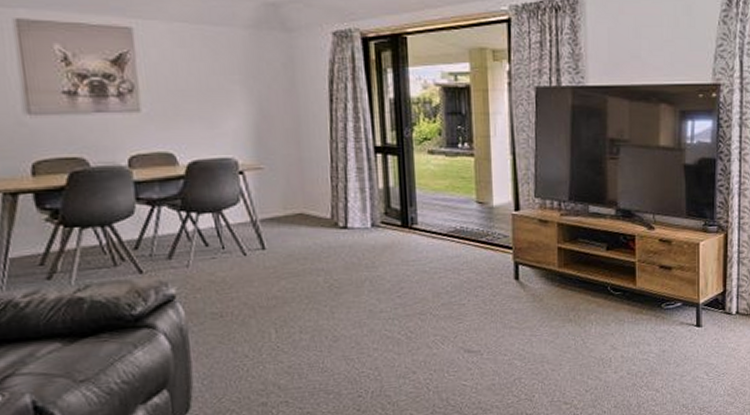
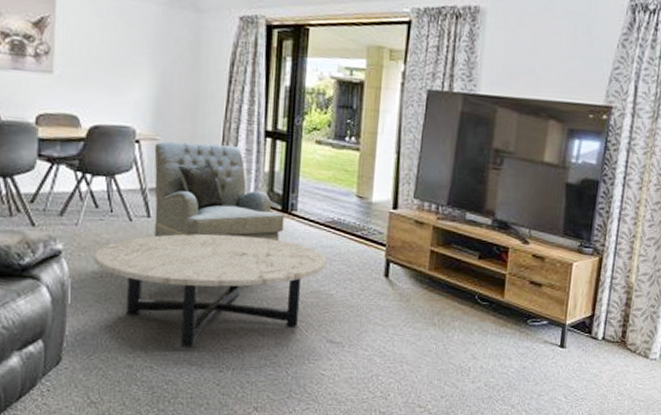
coffee table: none [211,255,455,378] -> present [94,233,327,348]
armchair: none [260,165,407,269] -> present [154,141,285,241]

